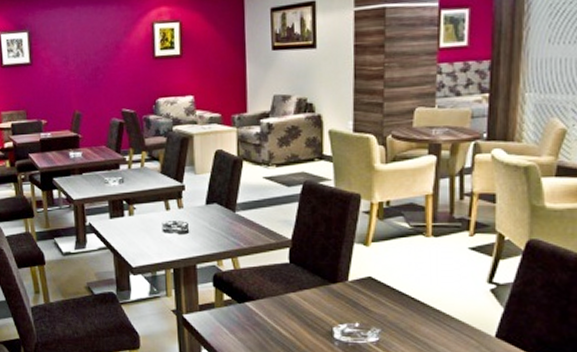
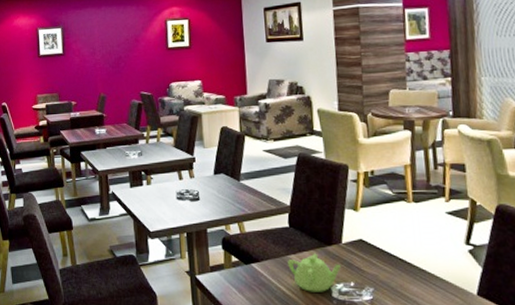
teapot: none [286,291,346,333] -> present [288,253,342,292]

